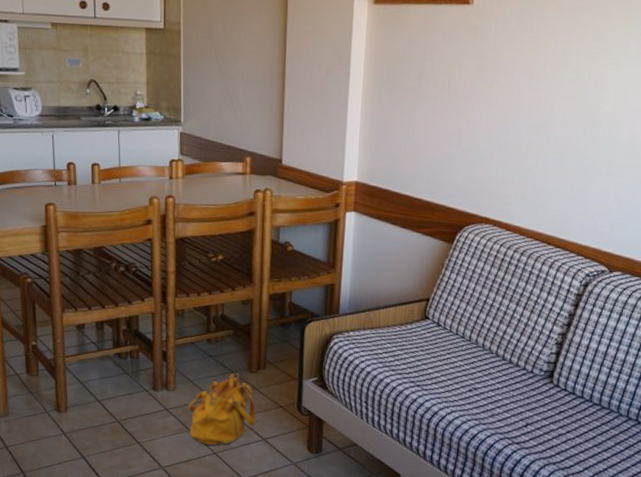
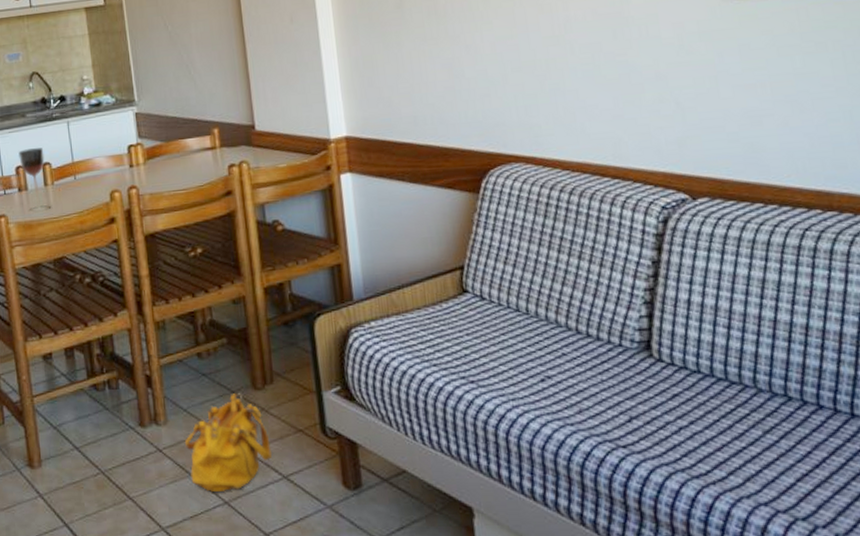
wineglass: none [70,148,95,206] -> present [17,148,50,213]

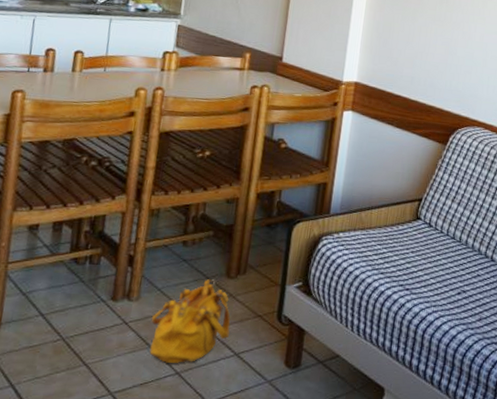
wineglass: present [17,148,50,213] -> none [49,34,80,95]

